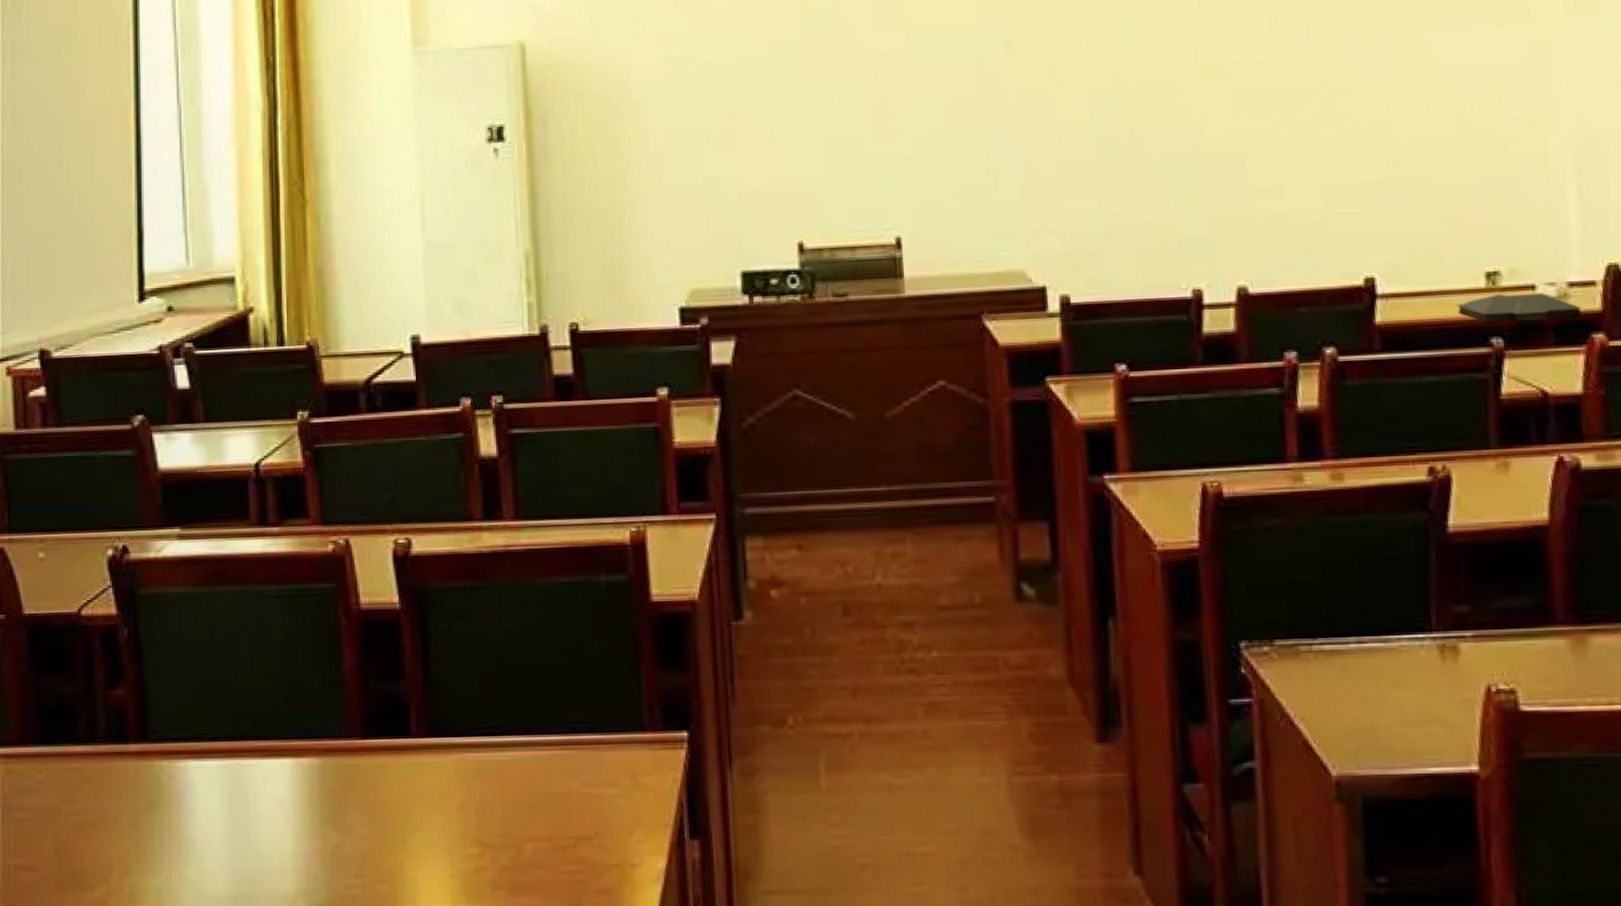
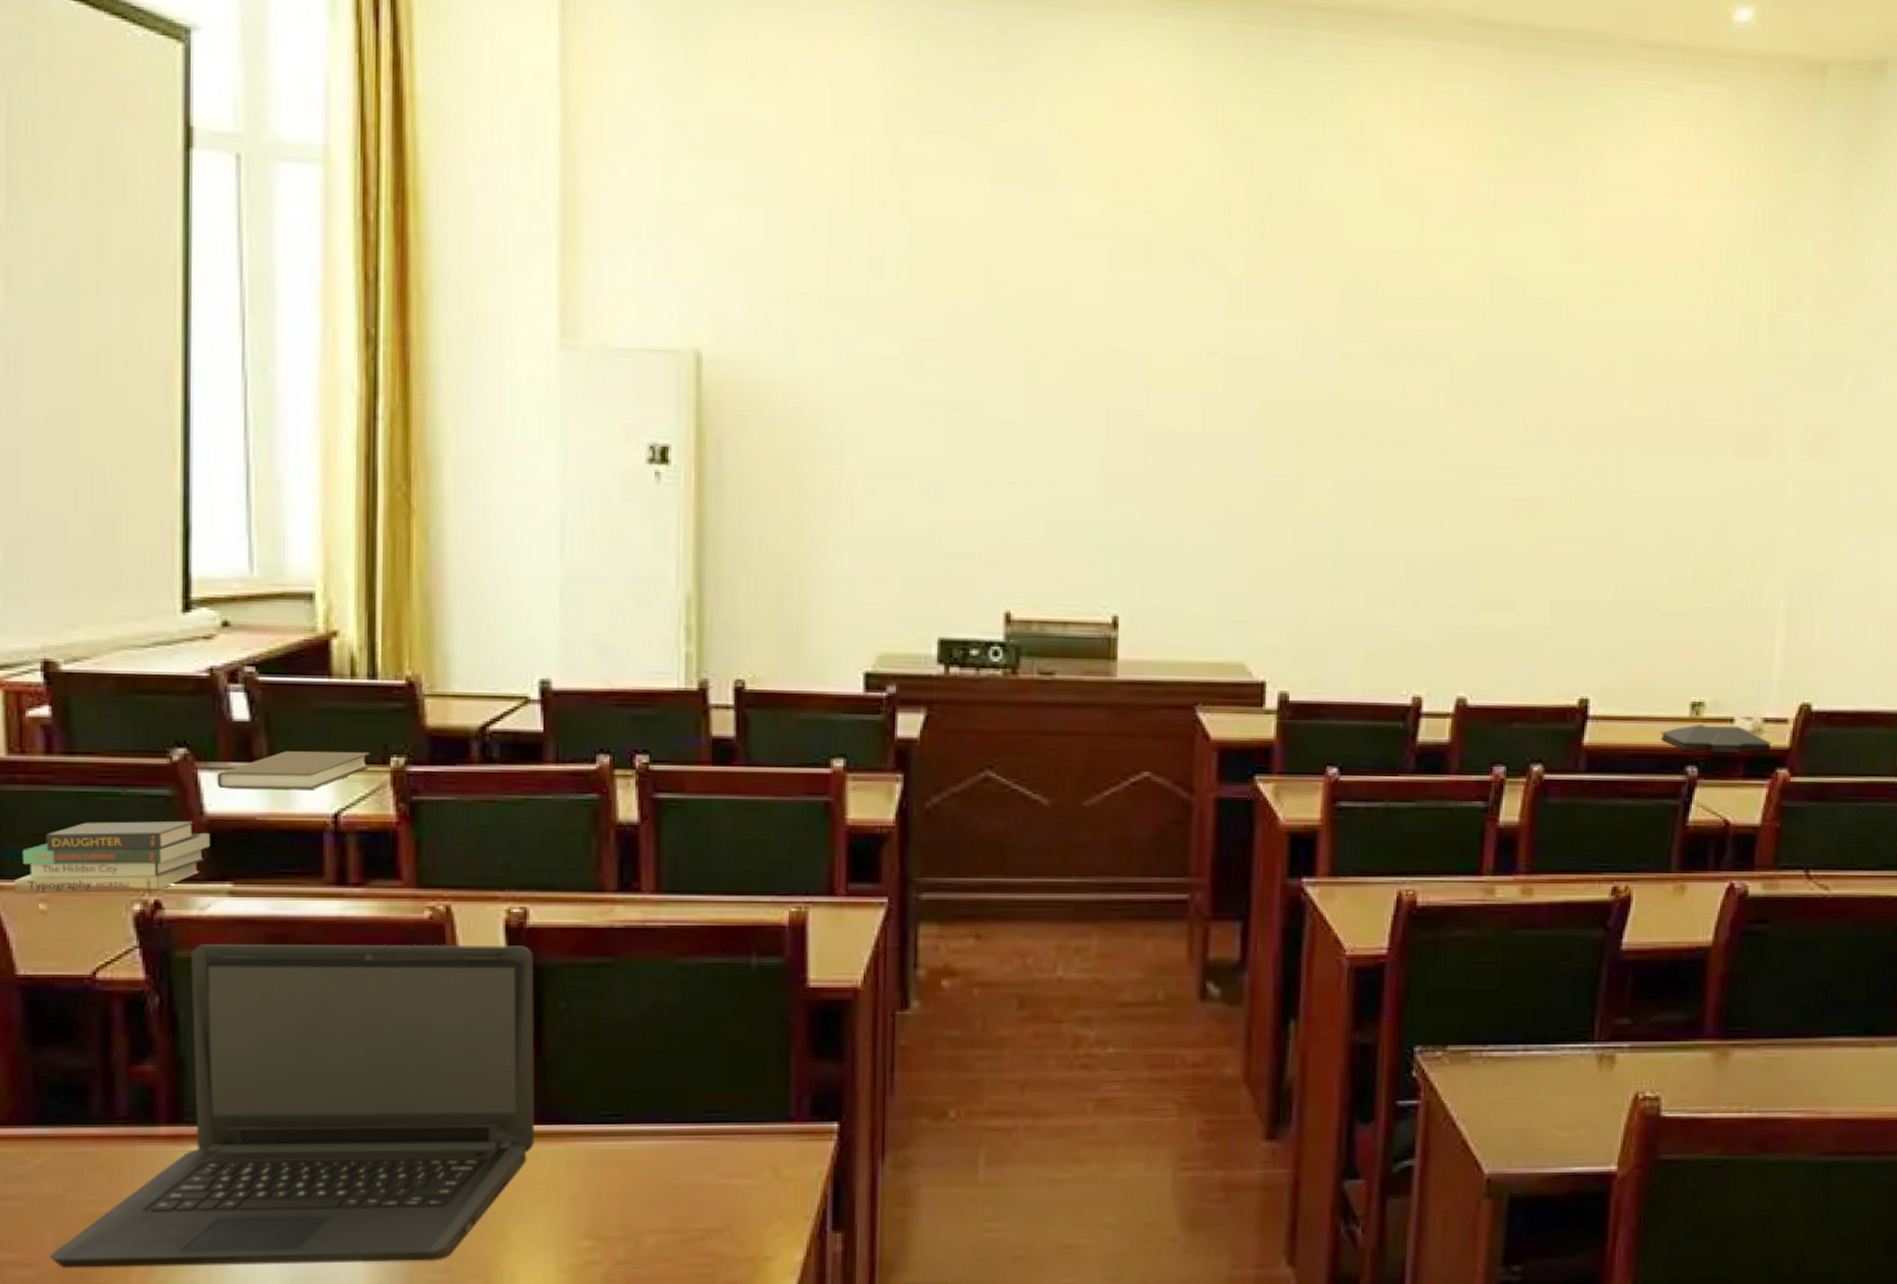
books: none [21,476,163,546] -> present [15,820,210,894]
laptop: none [49,572,427,873] -> present [49,944,535,1269]
book: none [166,409,282,448] -> present [217,751,371,790]

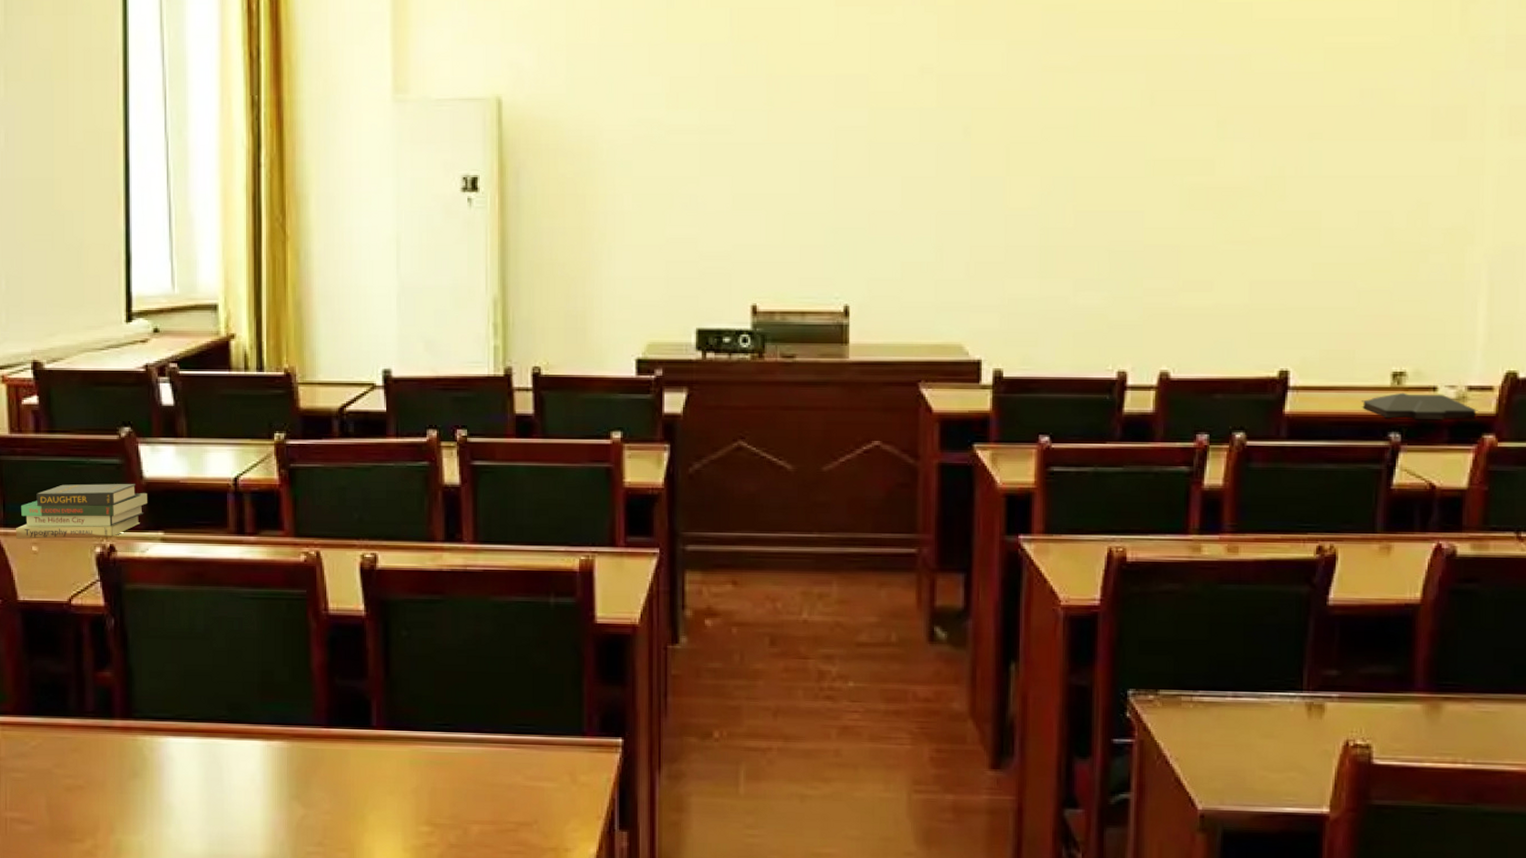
laptop: present [49,944,535,1269] -> none [42,579,385,836]
book: present [217,751,371,790] -> none [151,429,260,460]

